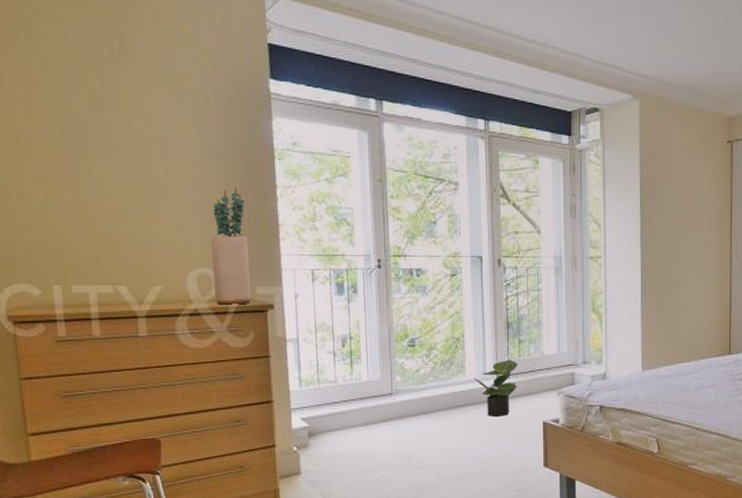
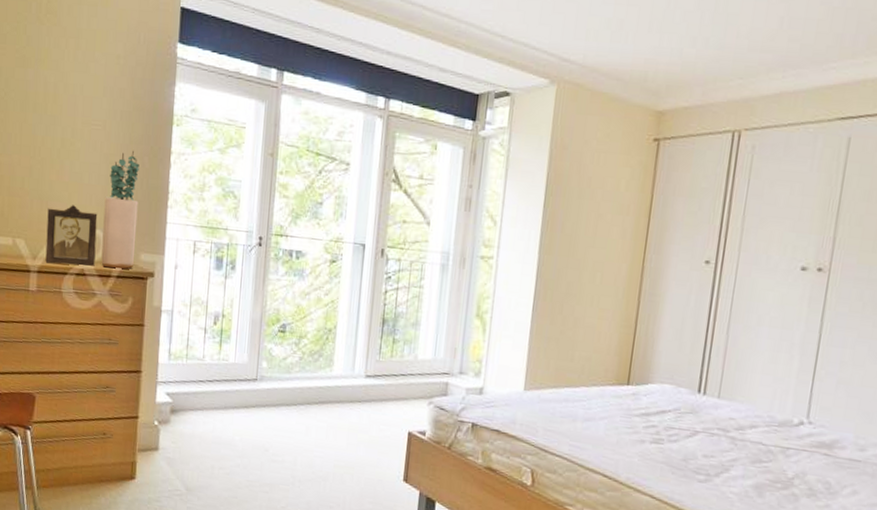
photo frame: none [149,246,209,307] -> present [45,205,98,266]
potted plant: present [475,359,518,416] -> none [342,359,389,420]

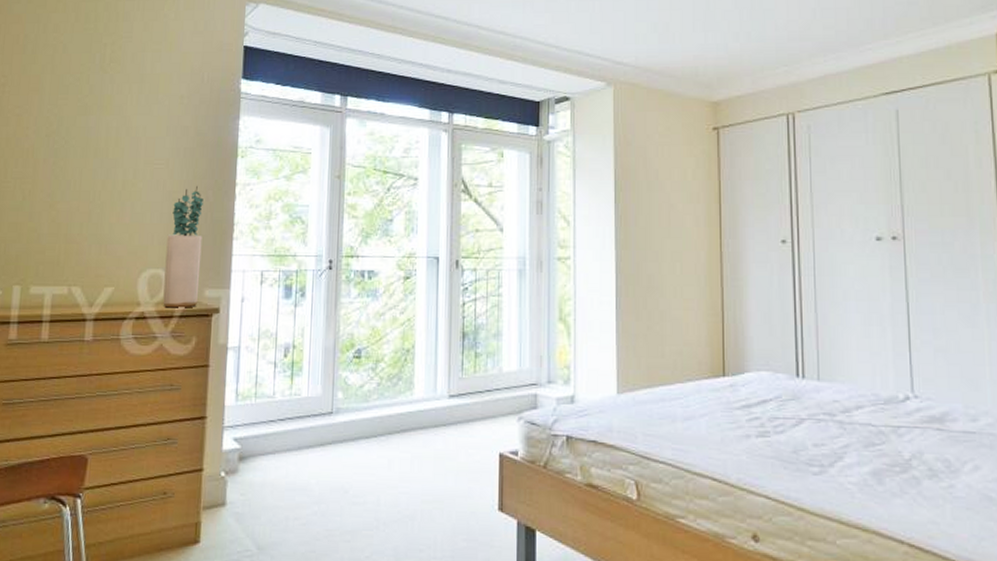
photo frame: present [45,205,98,266] -> none [102,246,160,310]

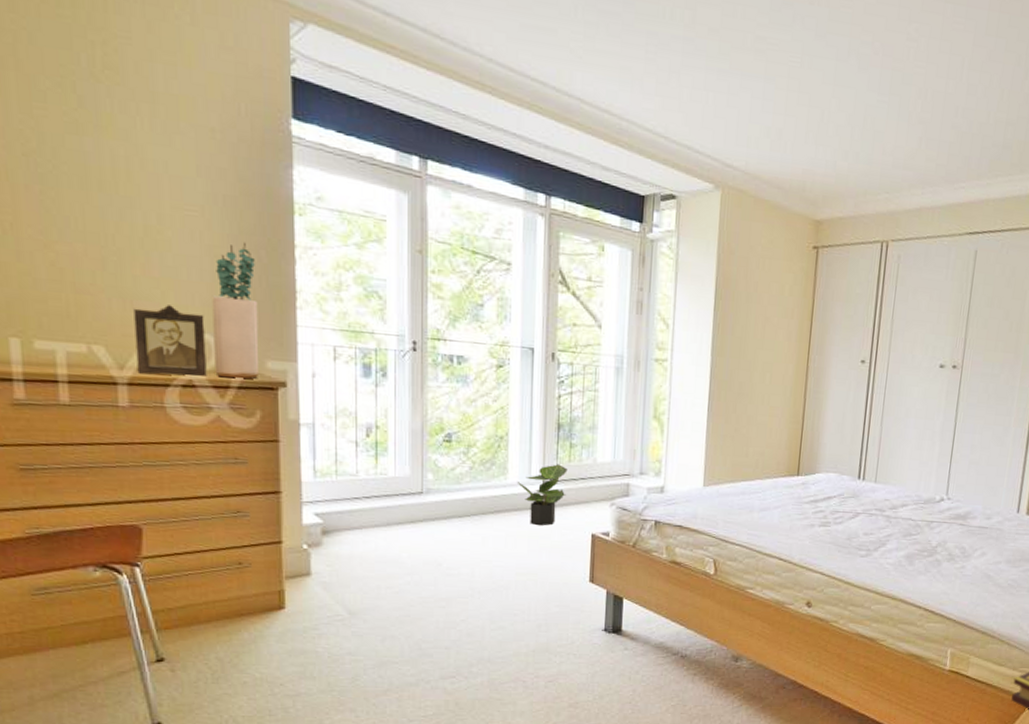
photo frame: none [102,246,160,310] -> present [133,305,207,376]
potted plant: none [424,376,473,445] -> present [518,464,568,525]

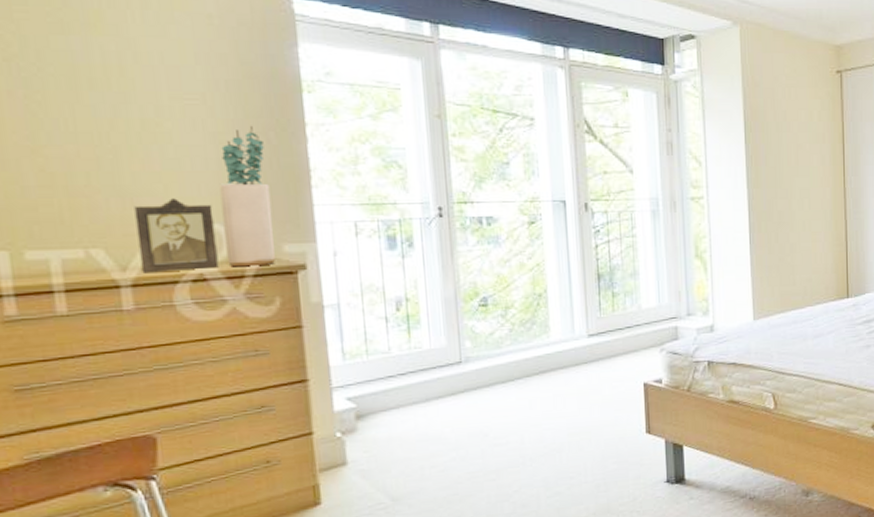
potted plant: present [518,464,568,525] -> none [561,315,613,381]

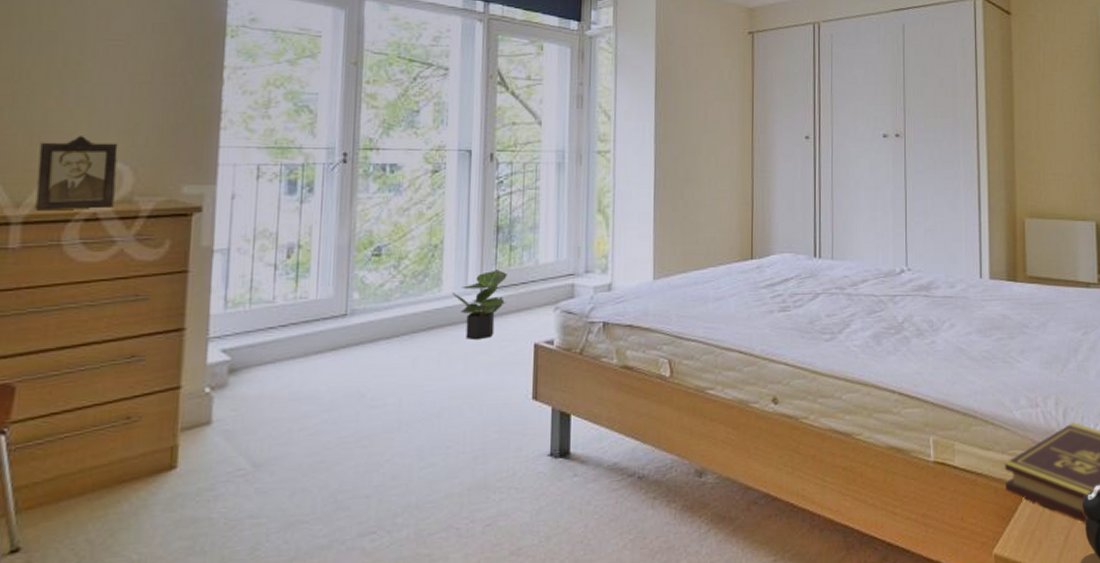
vase: present [219,125,277,267] -> none [123,66,180,207]
potted plant: none [561,315,613,381] -> present [453,269,507,339]

